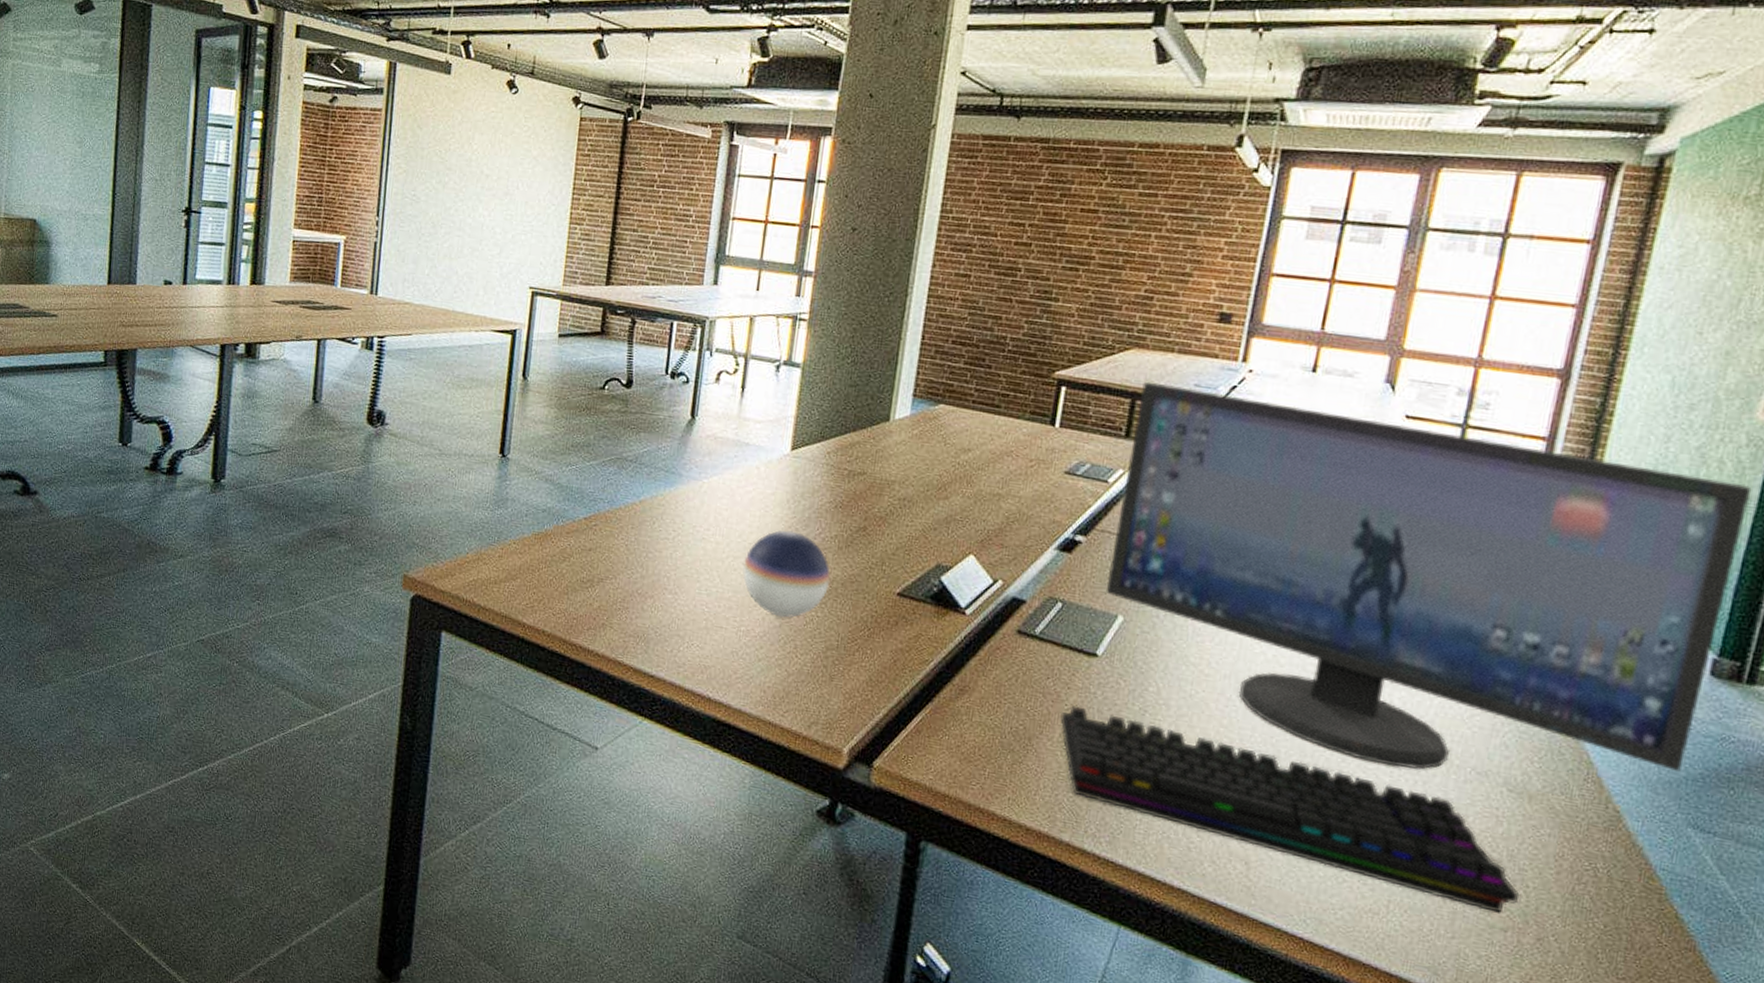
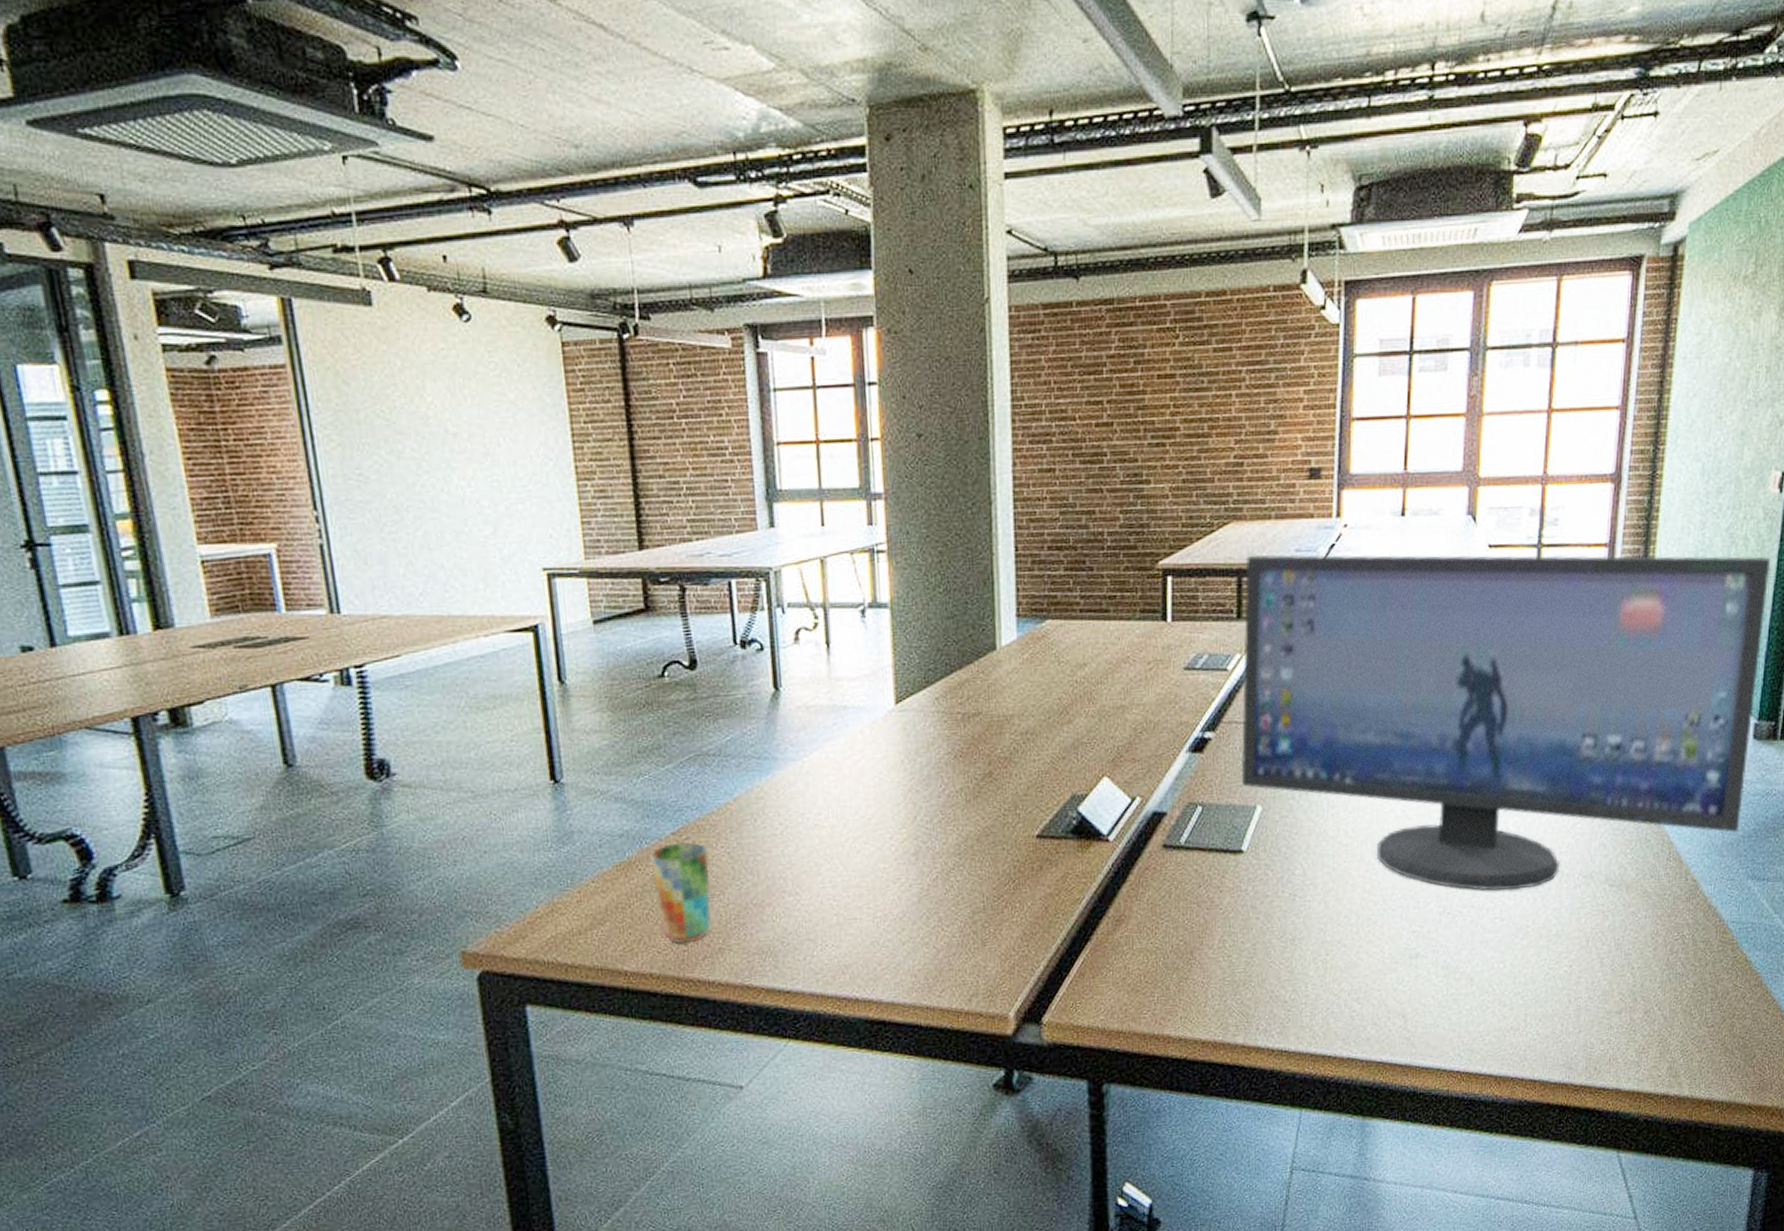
cup: none [559,527,611,613] -> present [651,842,711,944]
speaker: present [742,530,831,619] -> none [866,793,965,892]
keyboard: present [1059,705,1520,913] -> none [1217,906,1628,1000]

